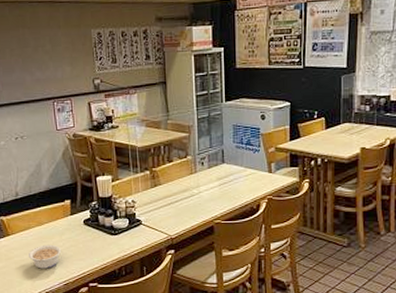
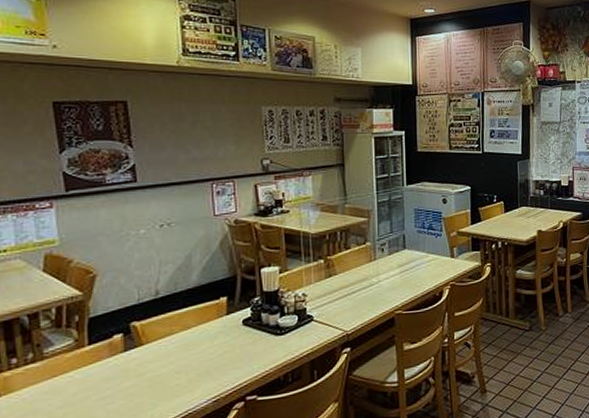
legume: present [29,244,62,269] -> none [168,352,213,384]

